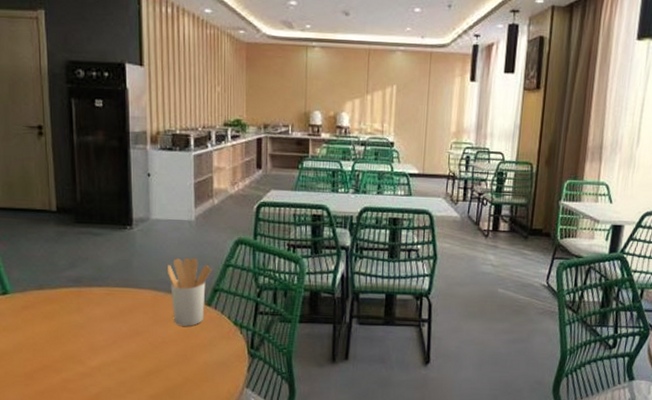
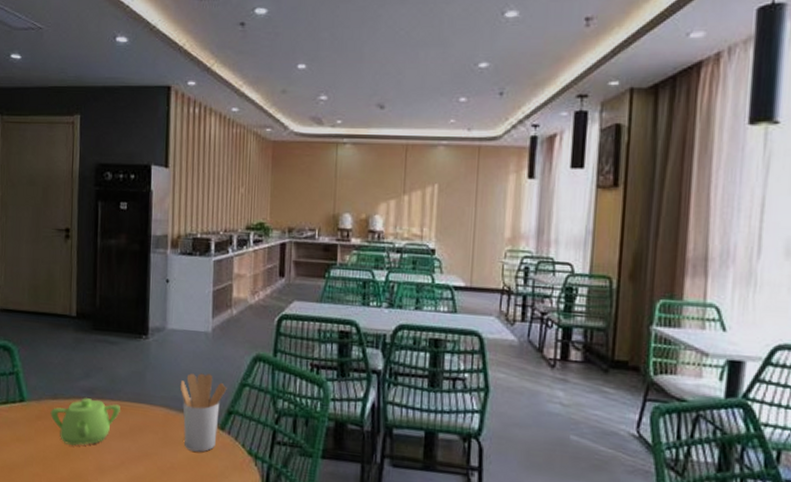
teapot: none [37,286,109,330] -> present [50,398,120,446]

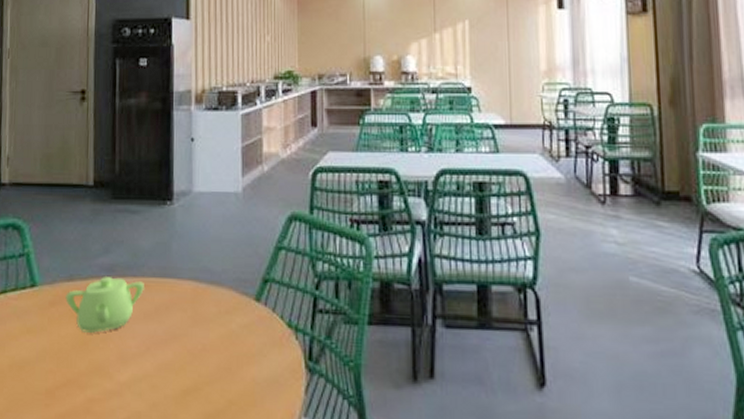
utensil holder: present [180,373,227,452] -> none [209,238,261,329]

